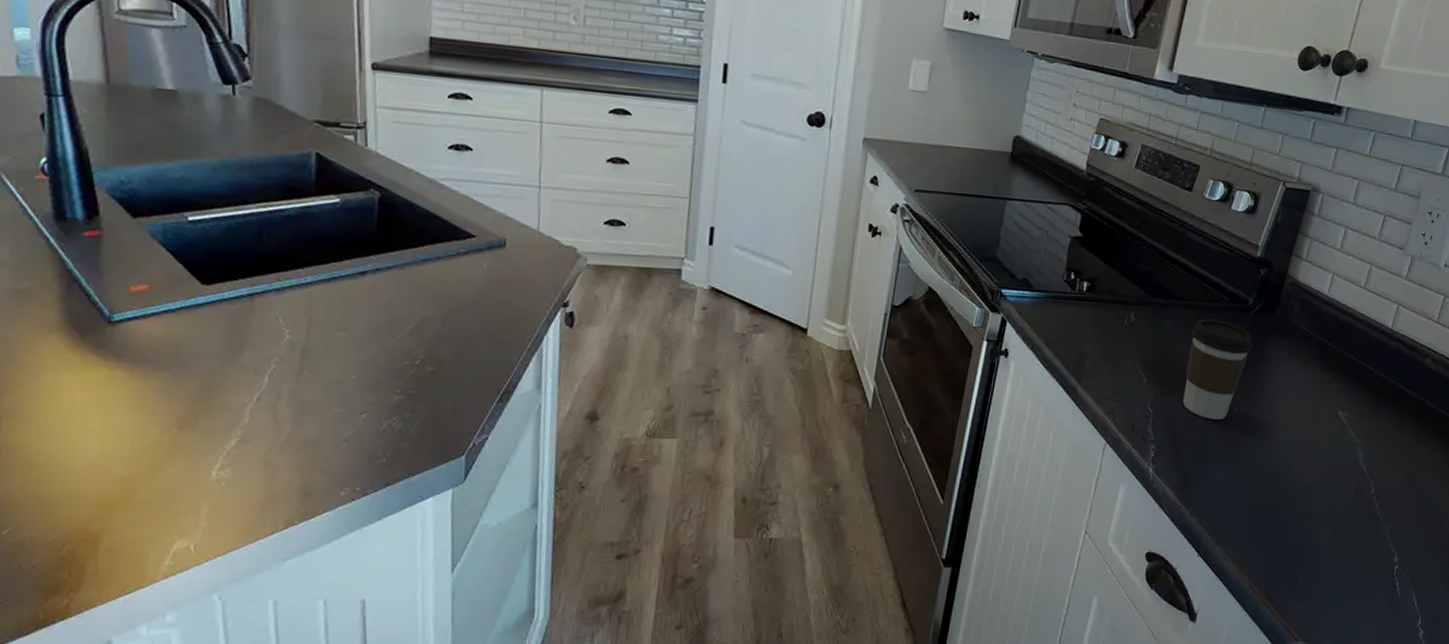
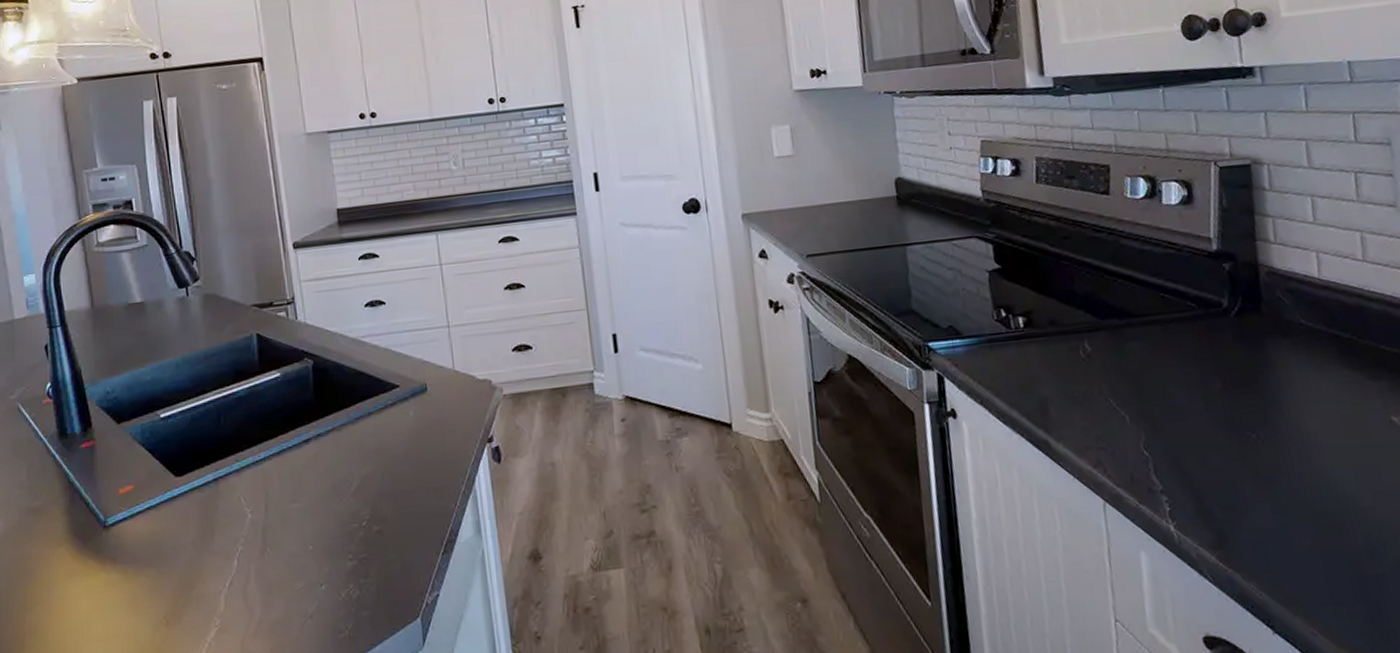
coffee cup: present [1183,318,1252,420] -> none [1164,331,1248,454]

